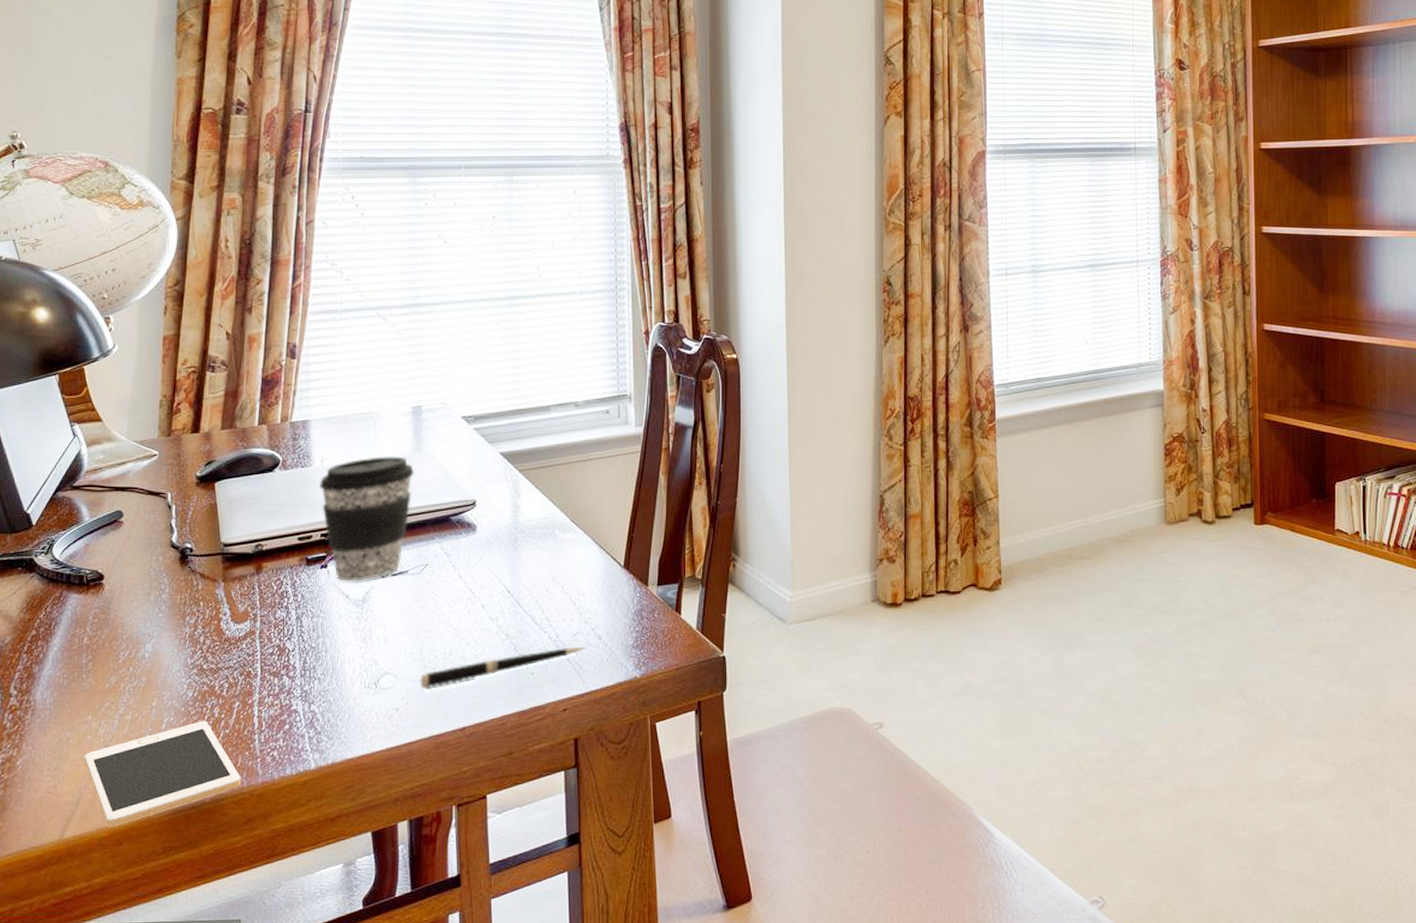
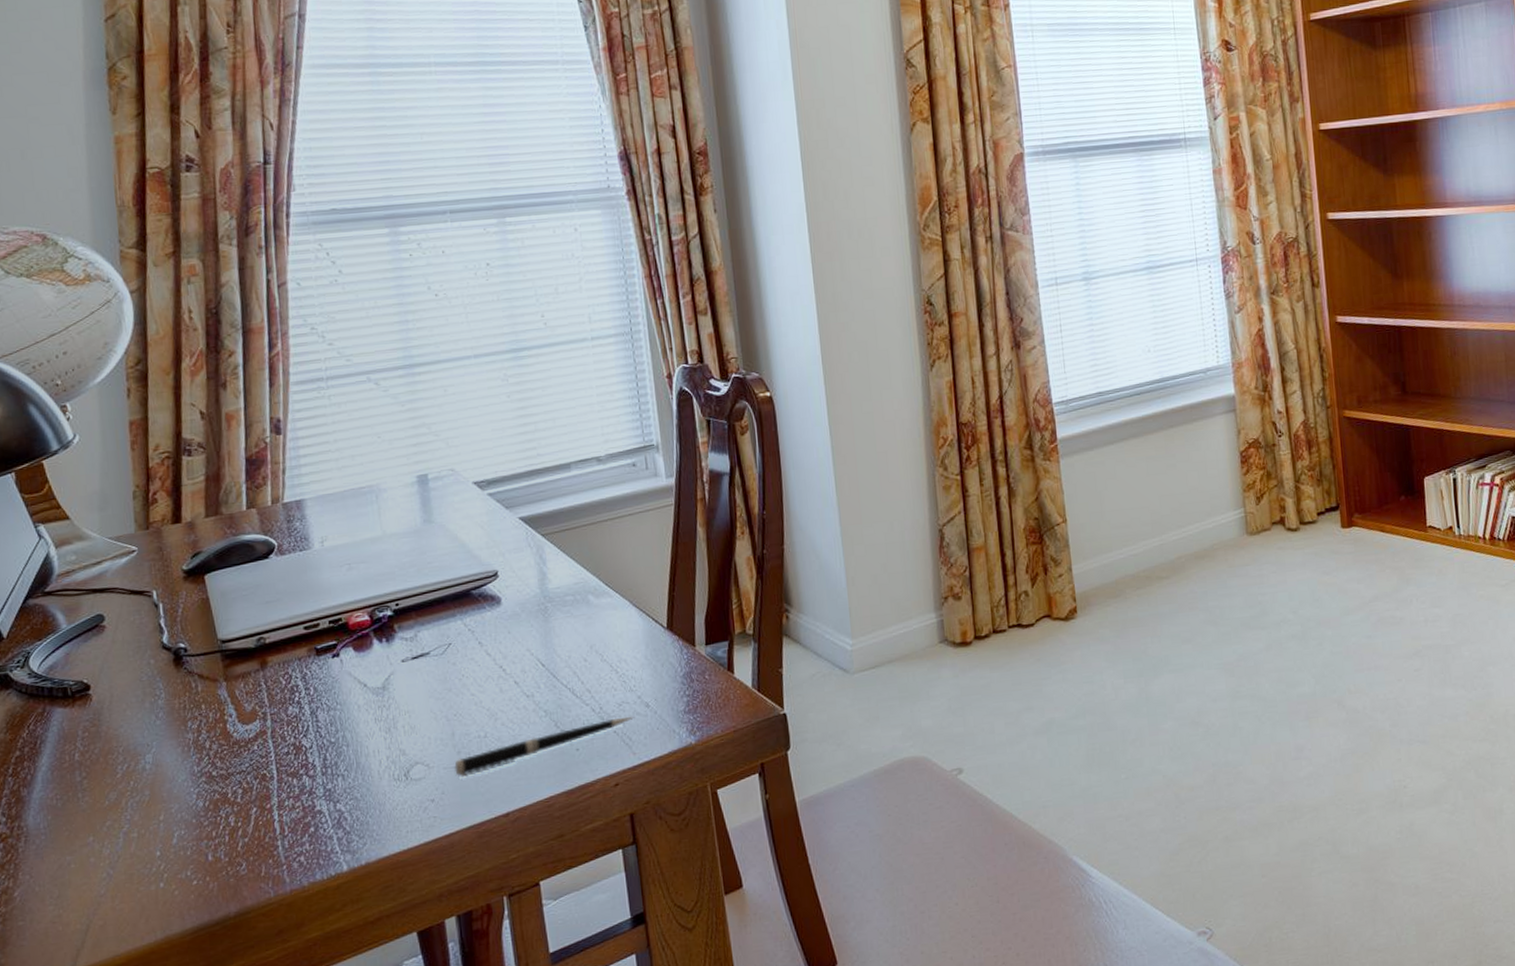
cell phone: present [83,721,241,827] -> none [88,831,267,953]
coffee cup: present [320,456,414,581] -> none [322,530,426,670]

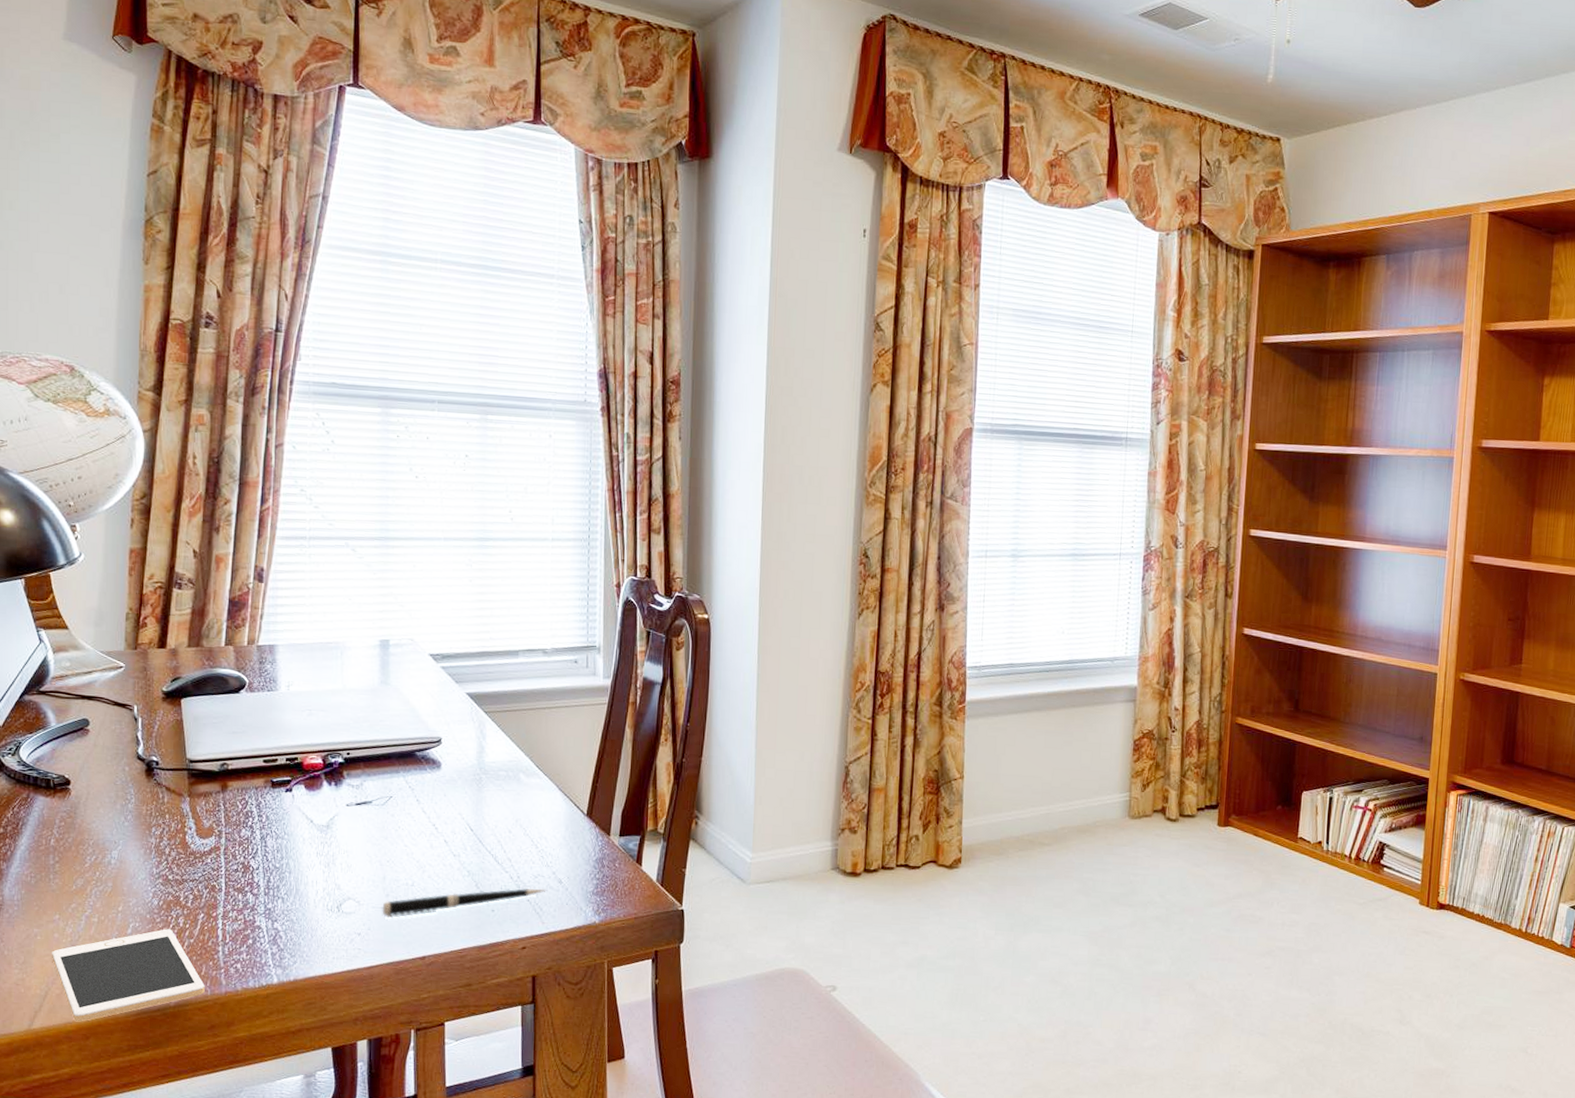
cell phone: none [88,831,267,953] -> present [51,929,205,1022]

